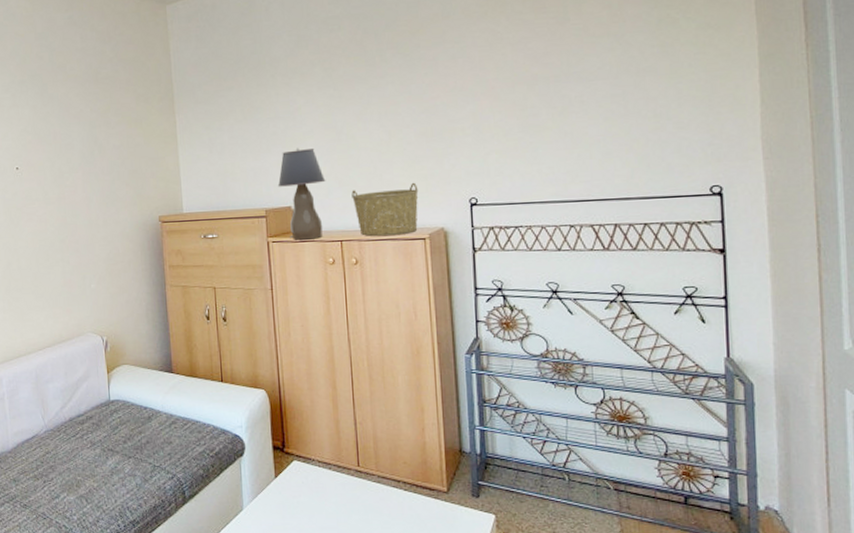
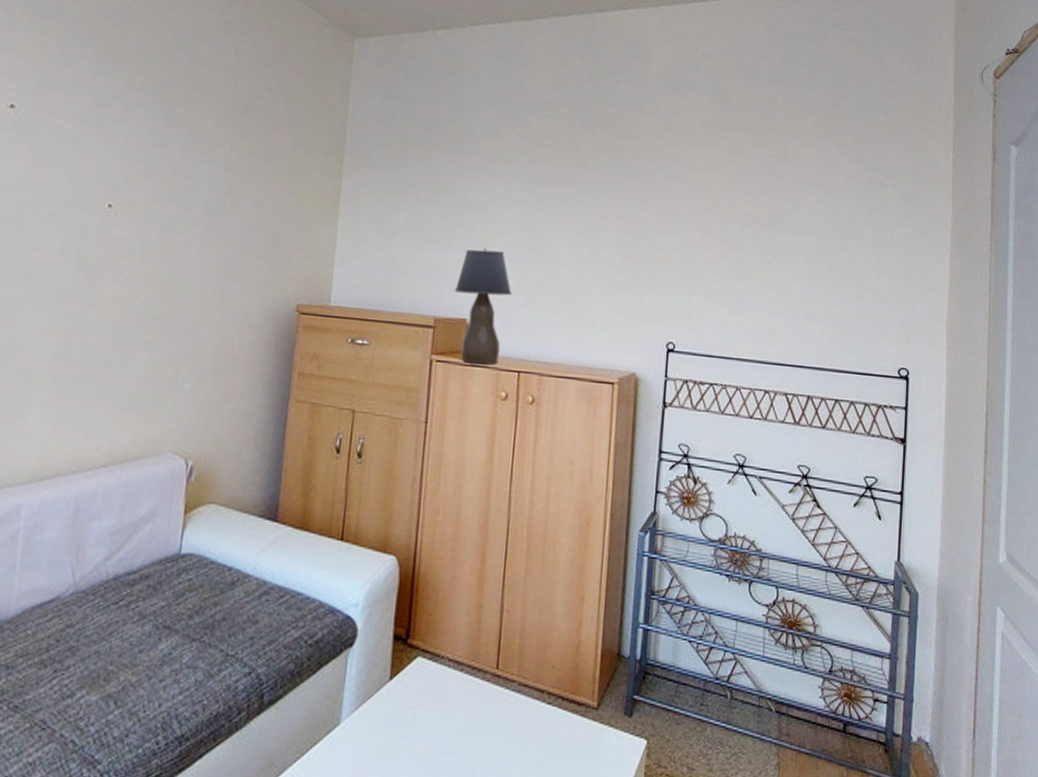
basket: present [351,182,419,237] -> none [539,311,614,375]

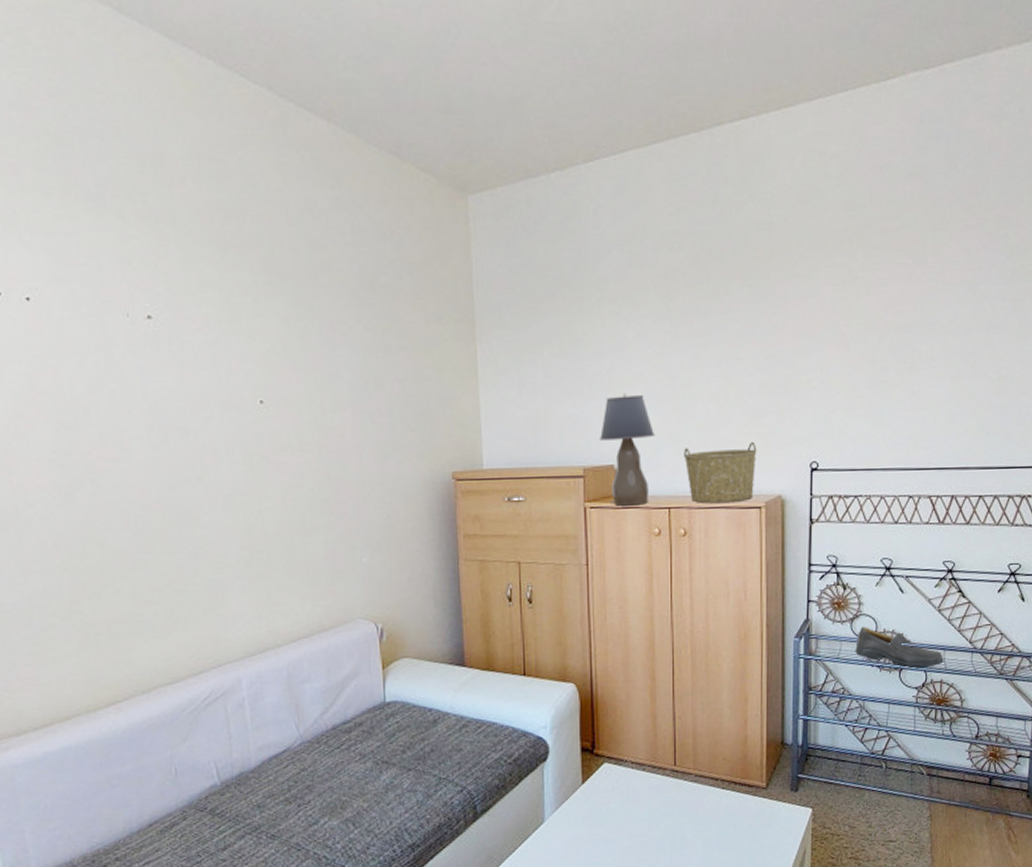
basket: none [539,311,614,375] -> present [684,441,757,504]
loafer: none [703,526,797,582] -> present [855,625,944,668]

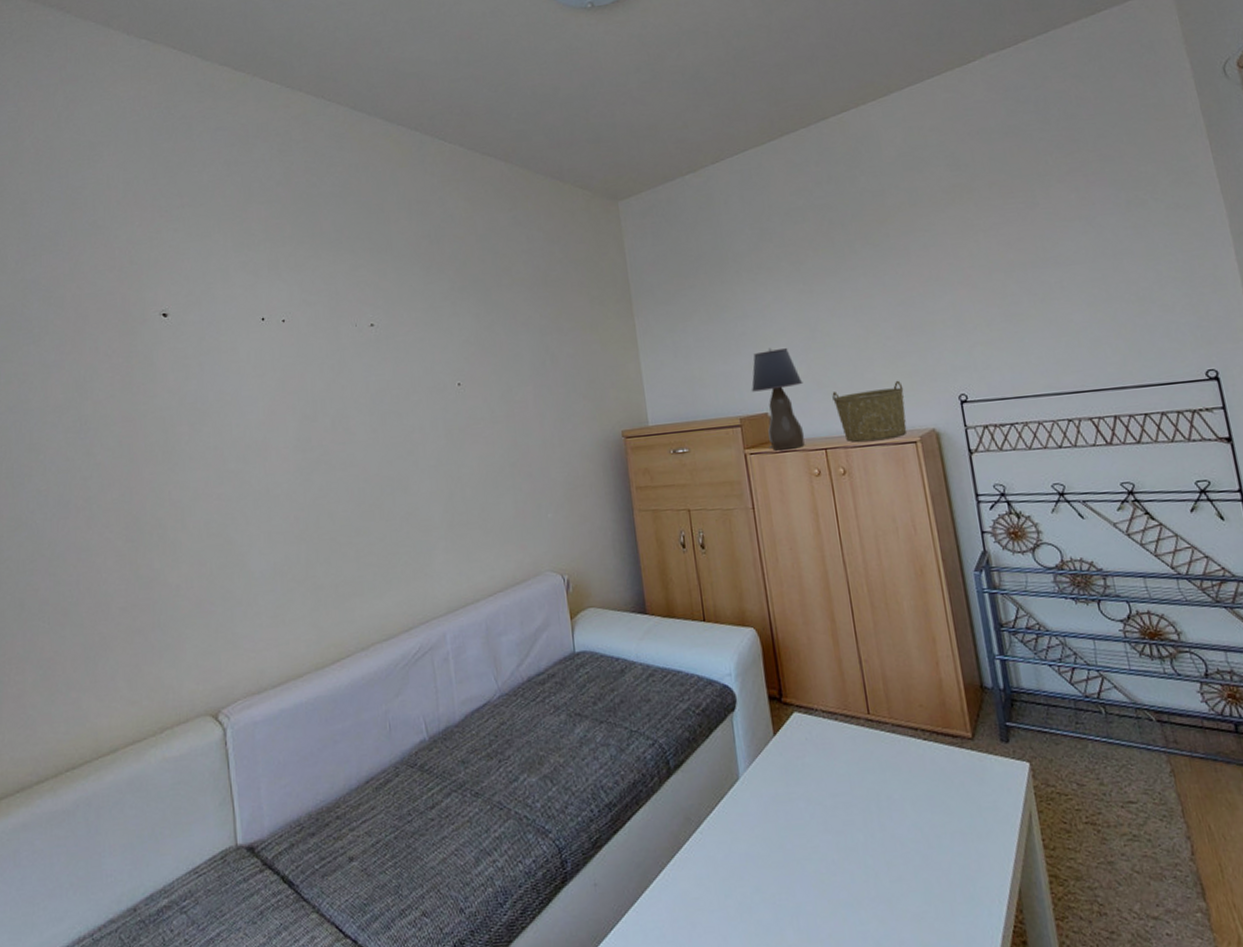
loafer: present [855,625,944,668] -> none [1042,555,1147,598]

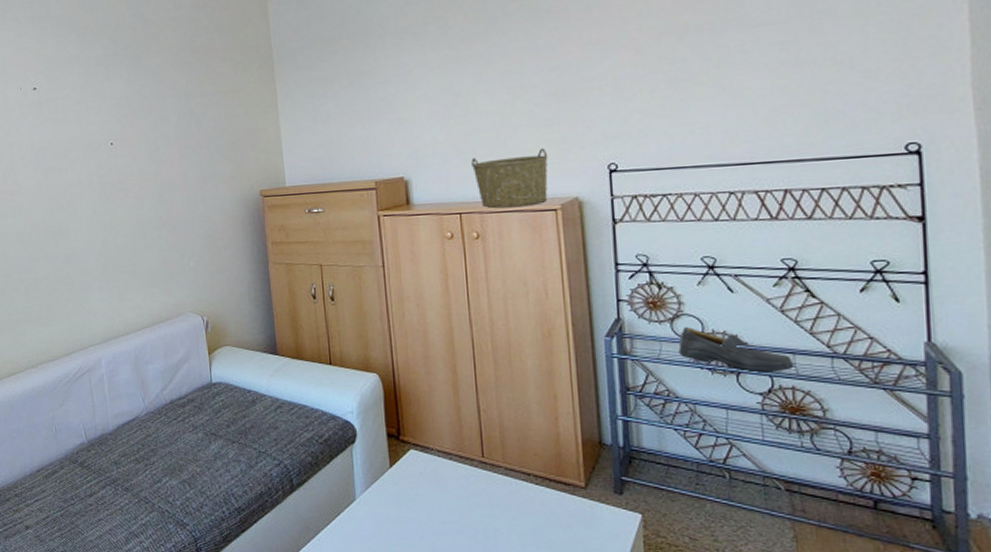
table lamp: present [751,347,805,451] -> none [388,113,442,213]
loafer: none [1042,555,1147,598] -> present [678,326,794,372]

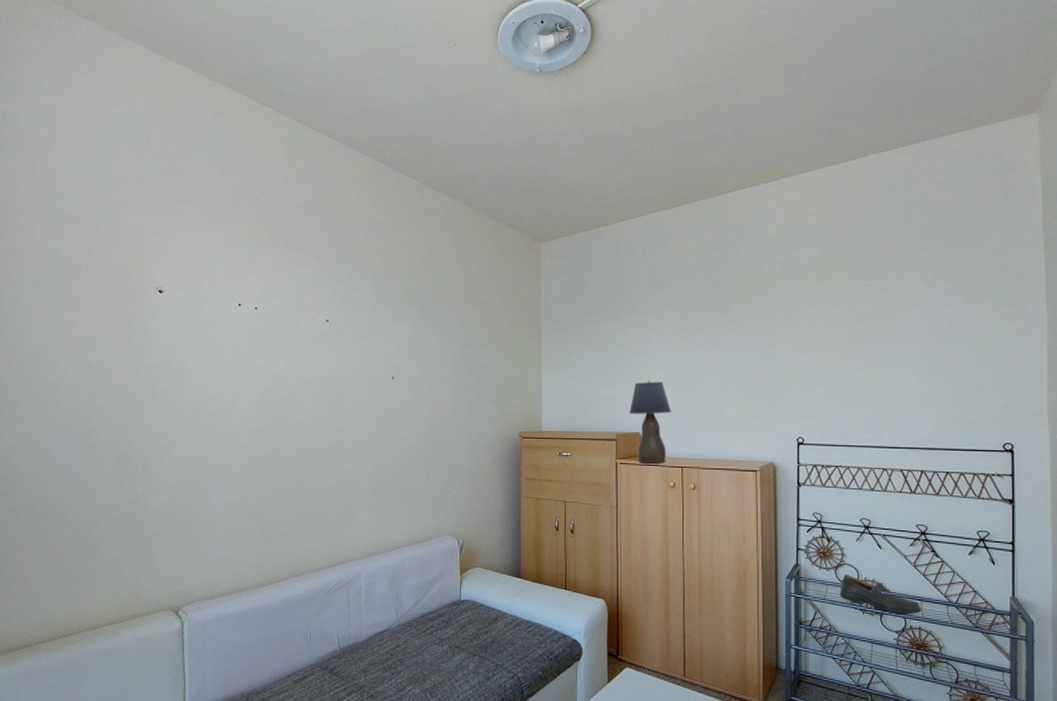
table lamp: none [388,113,442,213] -> present [628,380,672,464]
basket: present [471,148,549,208] -> none [694,419,753,466]

